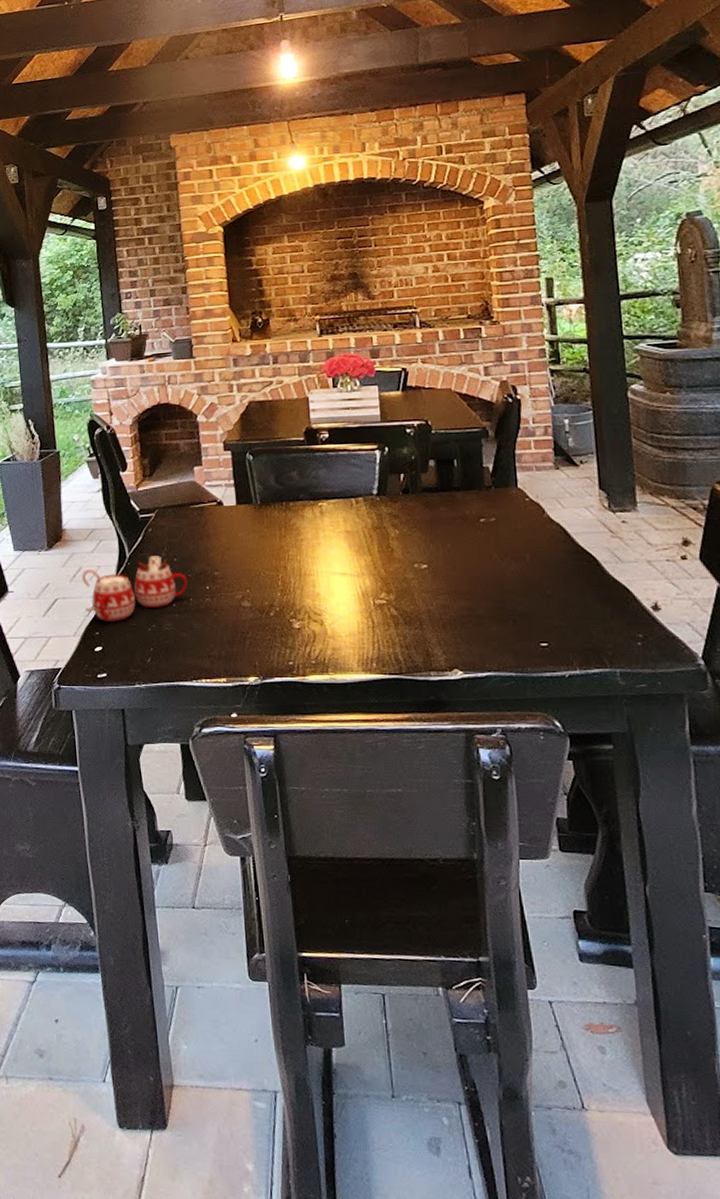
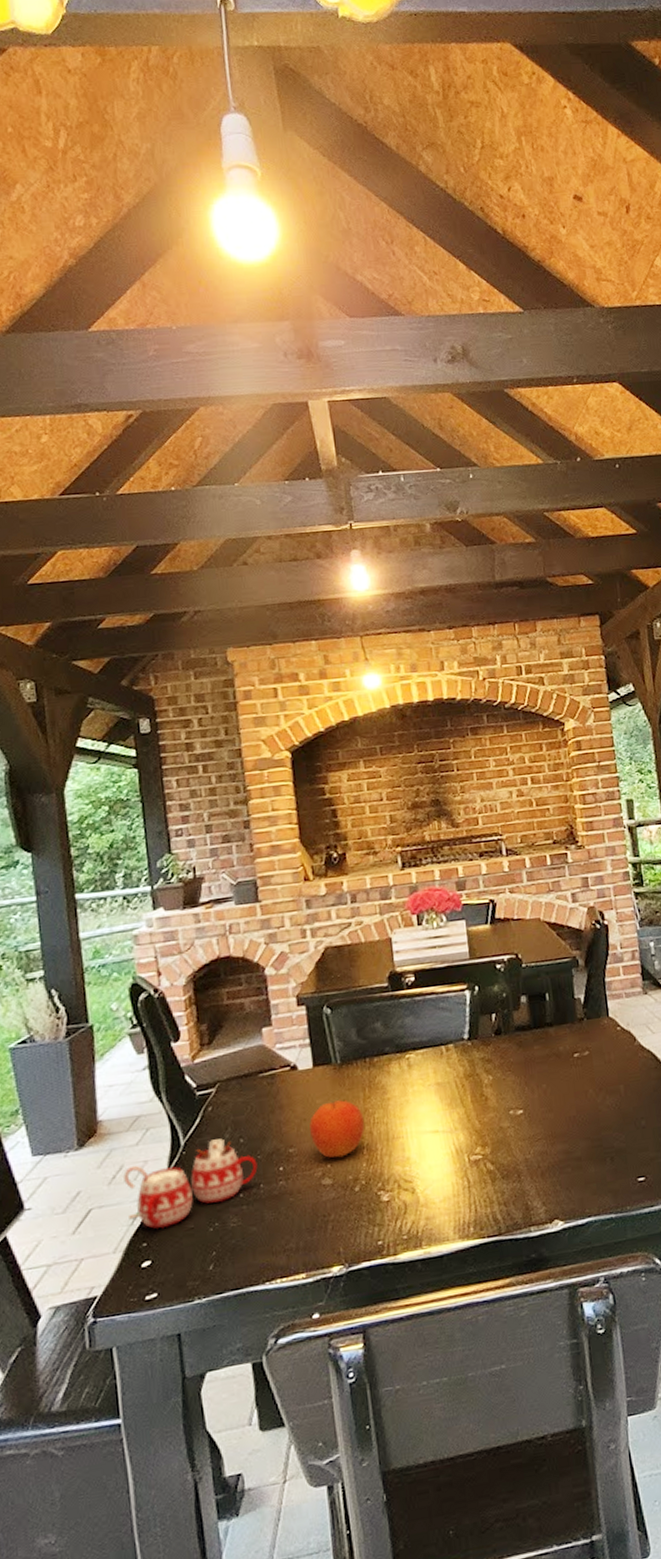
fruit: none [232,536,281,585] -> present [309,1099,365,1158]

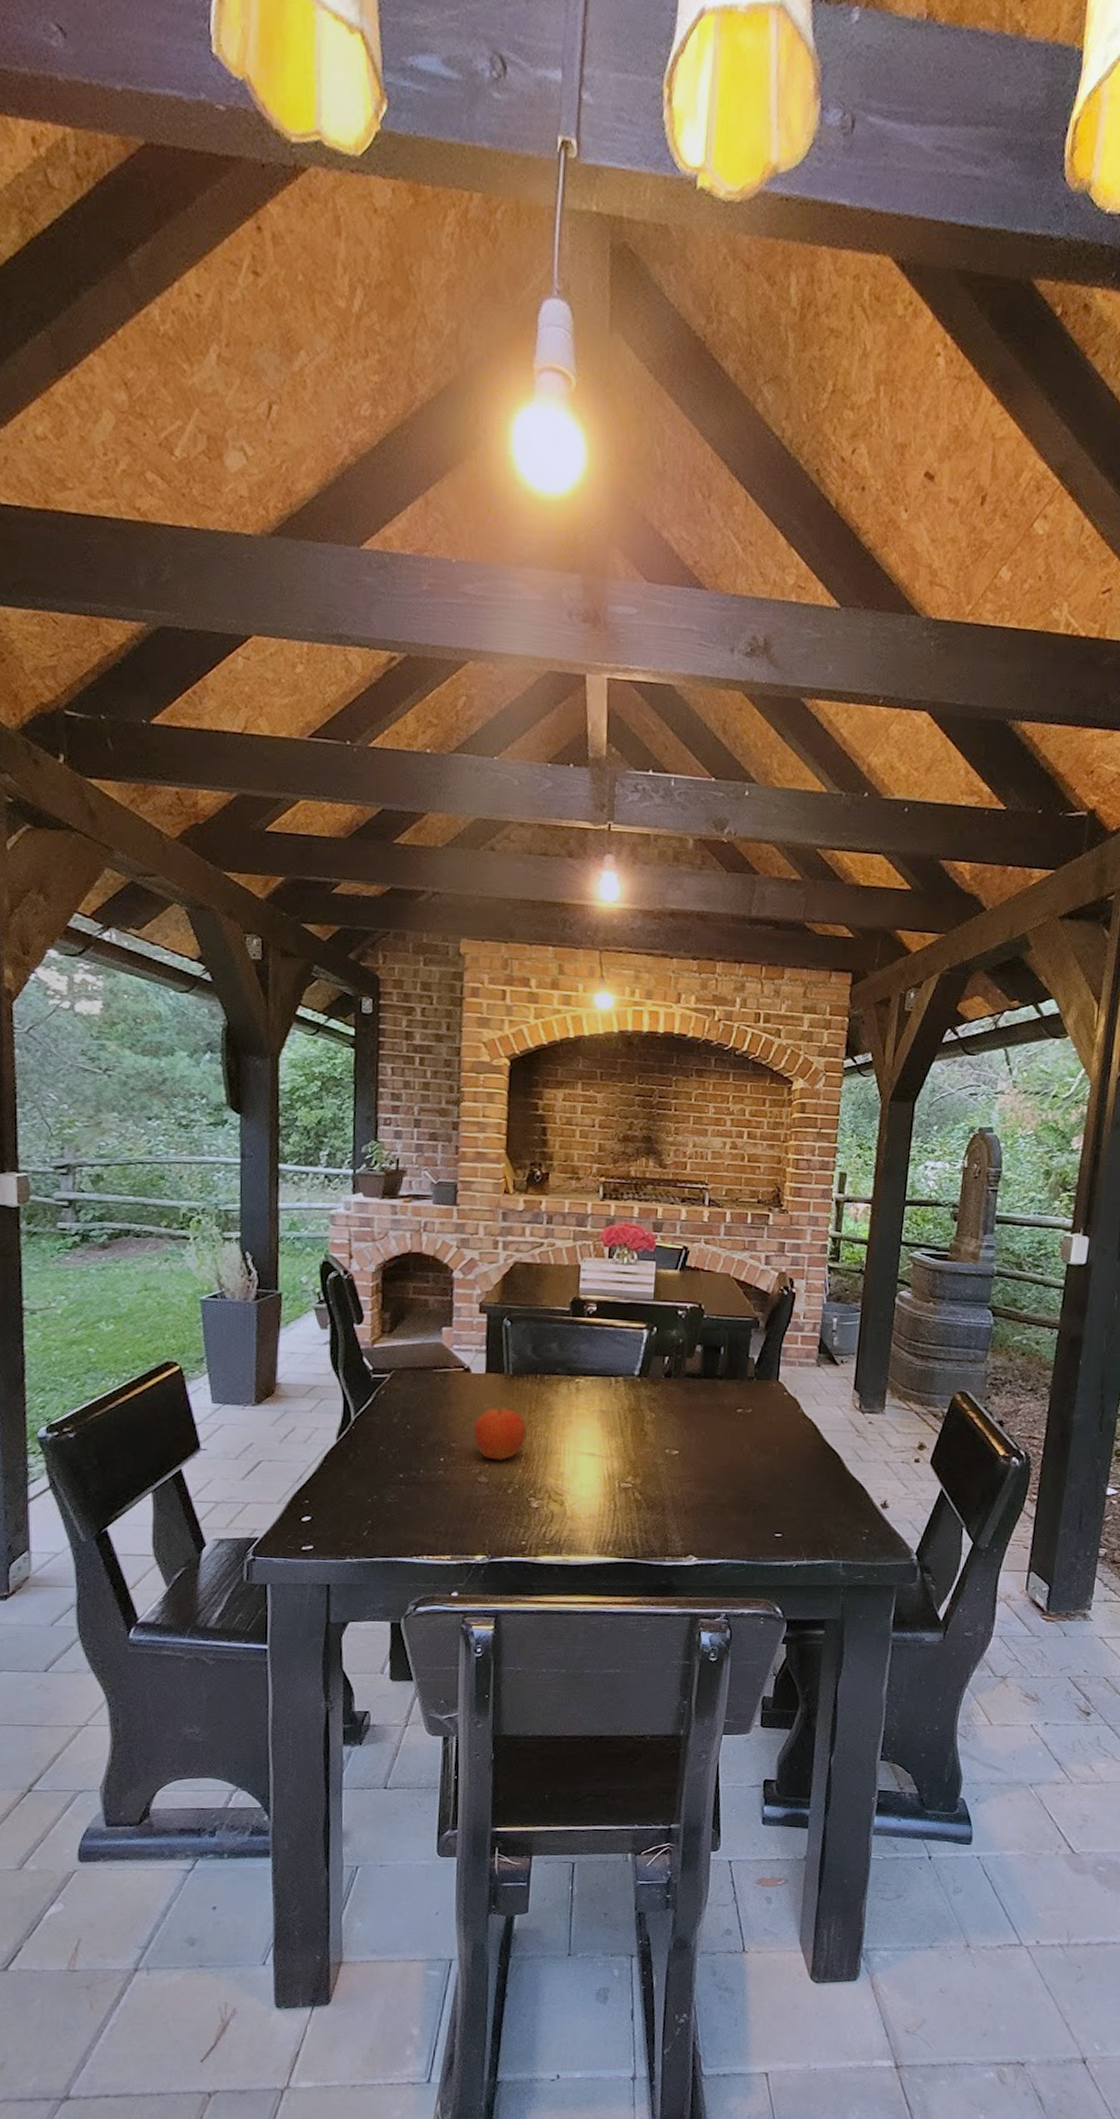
mug: present [123,1138,258,1229] -> none [295,1421,420,1491]

